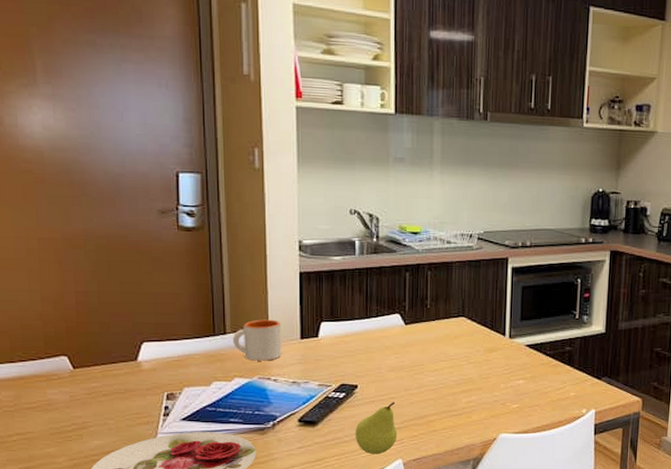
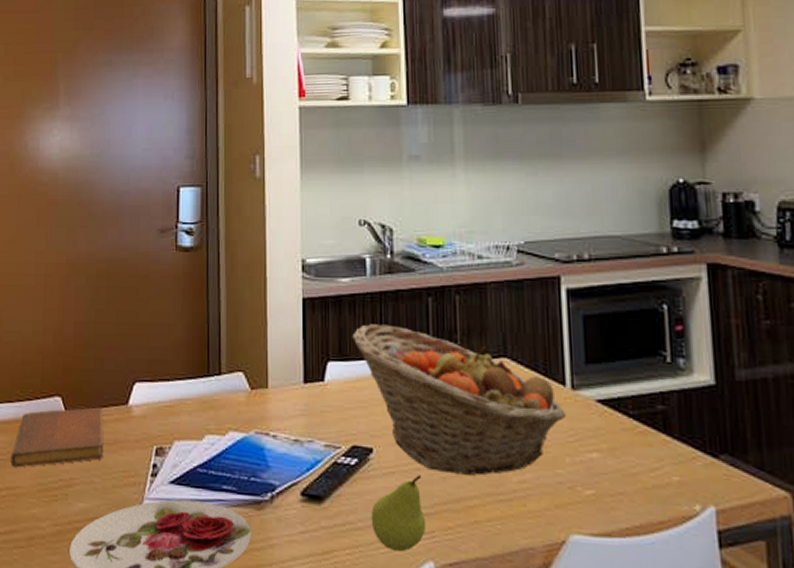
notebook: none [18,363,116,417] -> present [10,407,104,468]
mug: present [233,319,282,361] -> none [229,357,282,411]
fruit basket: none [342,293,504,400] -> present [352,324,567,476]

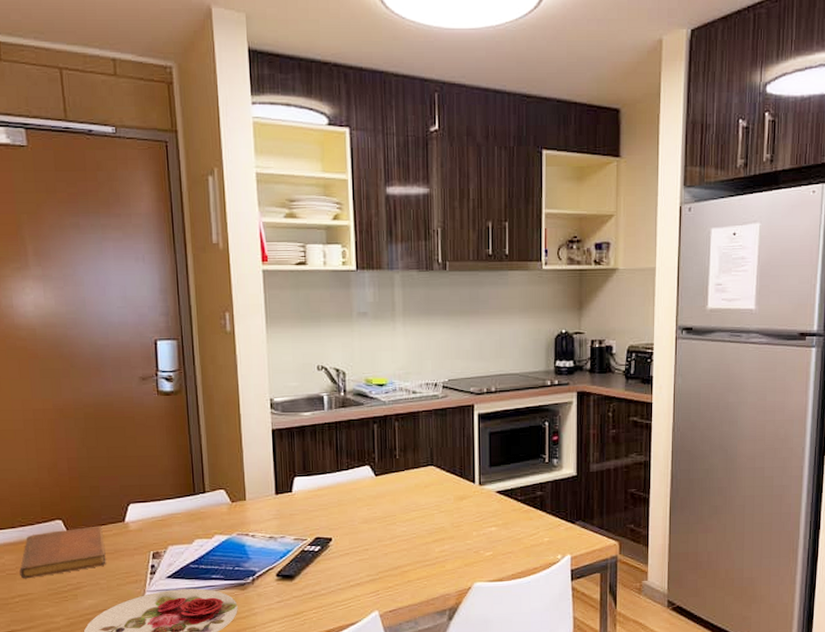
fruit basket: present [352,324,567,476] -> none [314,446,475,550]
fruit: present [371,475,427,552] -> none [331,553,373,607]

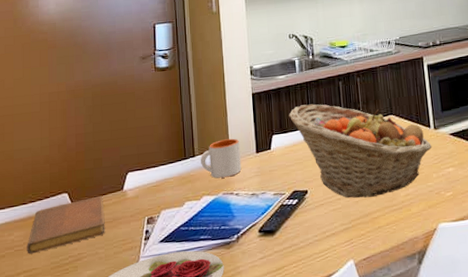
mug: none [212,477,259,518] -> present [201,138,242,179]
fruit basket: none [314,446,475,550] -> present [289,104,432,198]

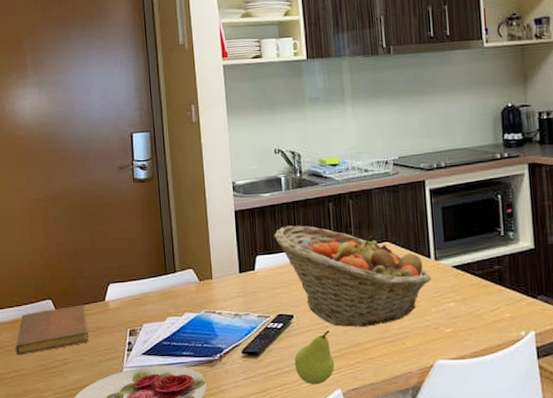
mug: present [201,138,242,179] -> none [182,256,224,296]
fruit: none [309,203,347,258] -> present [294,330,335,385]

